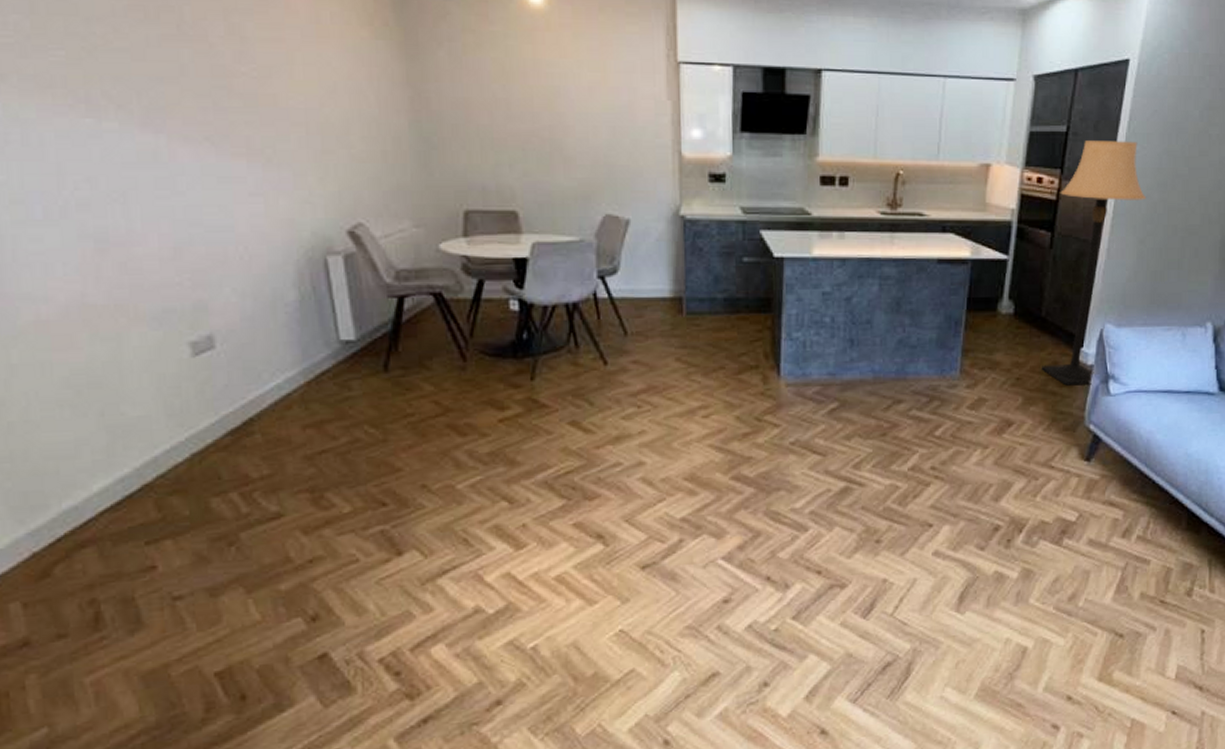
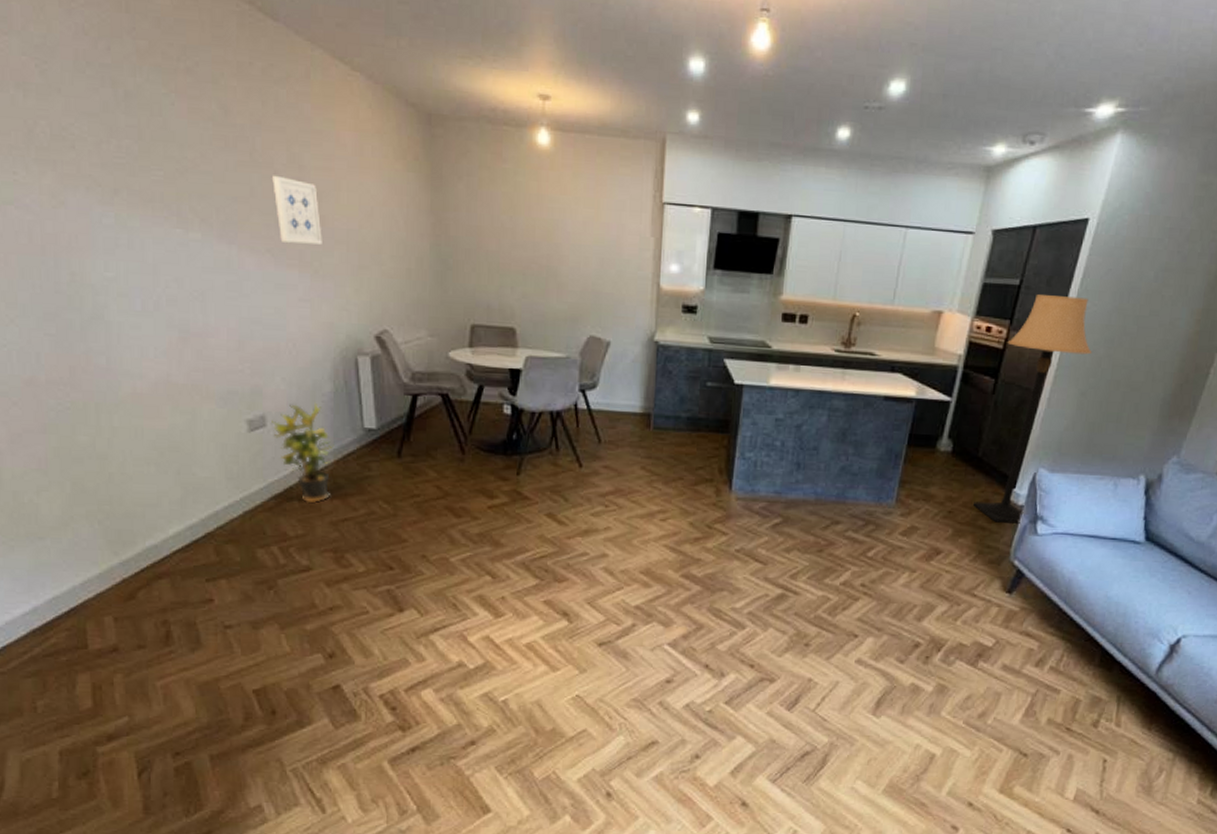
wall art: none [207,49,275,128] -> present [272,175,322,245]
potted plant: none [222,314,304,437] -> present [272,402,335,504]

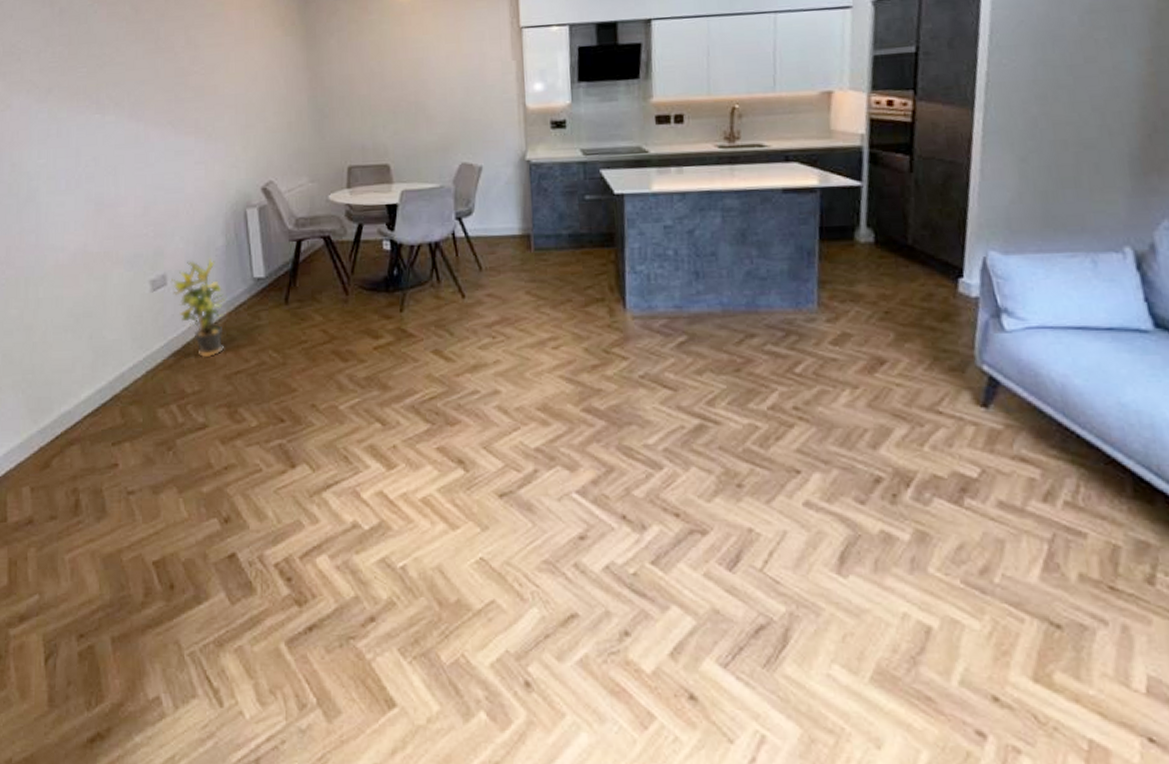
wall art: present [272,175,322,245] -> none [173,56,215,113]
lamp: present [973,294,1092,524] -> none [914,54,1023,321]

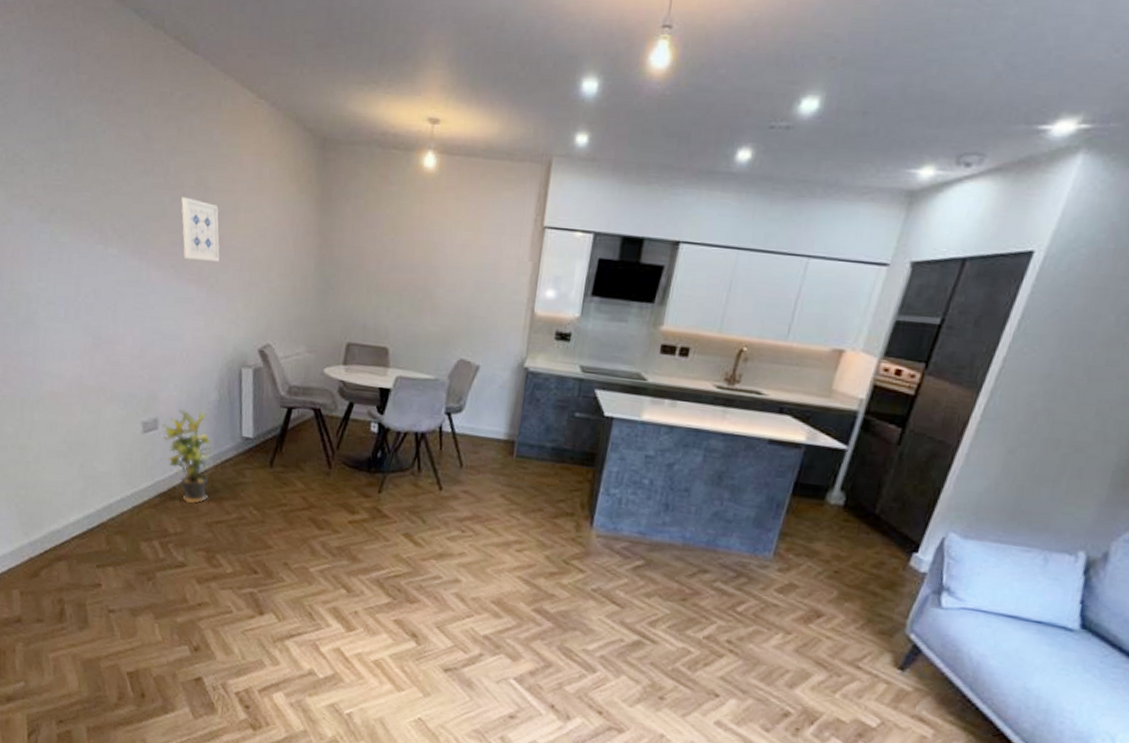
wall art: none [173,56,215,113] -> present [181,196,220,262]

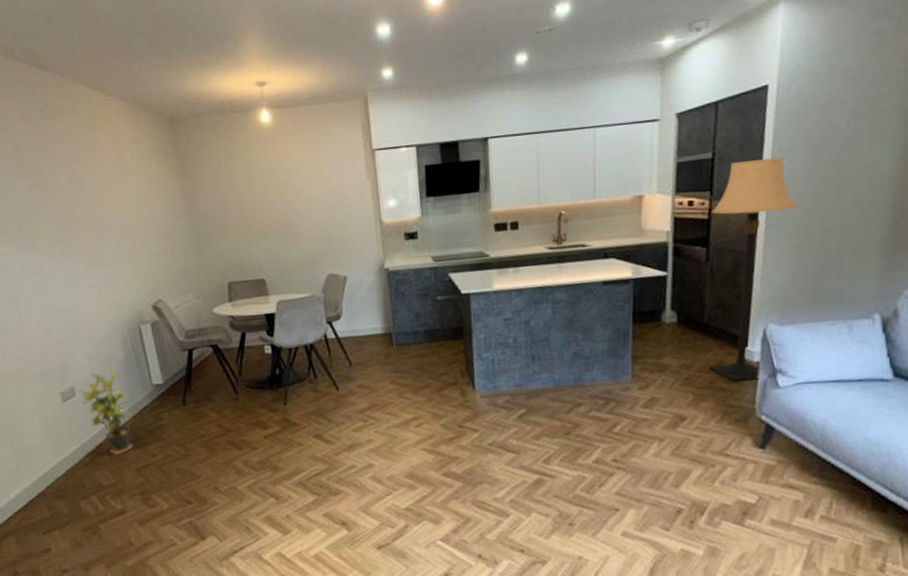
wall art: present [181,196,220,262] -> none [57,190,102,243]
lamp: none [865,336,1027,593] -> present [709,157,798,382]

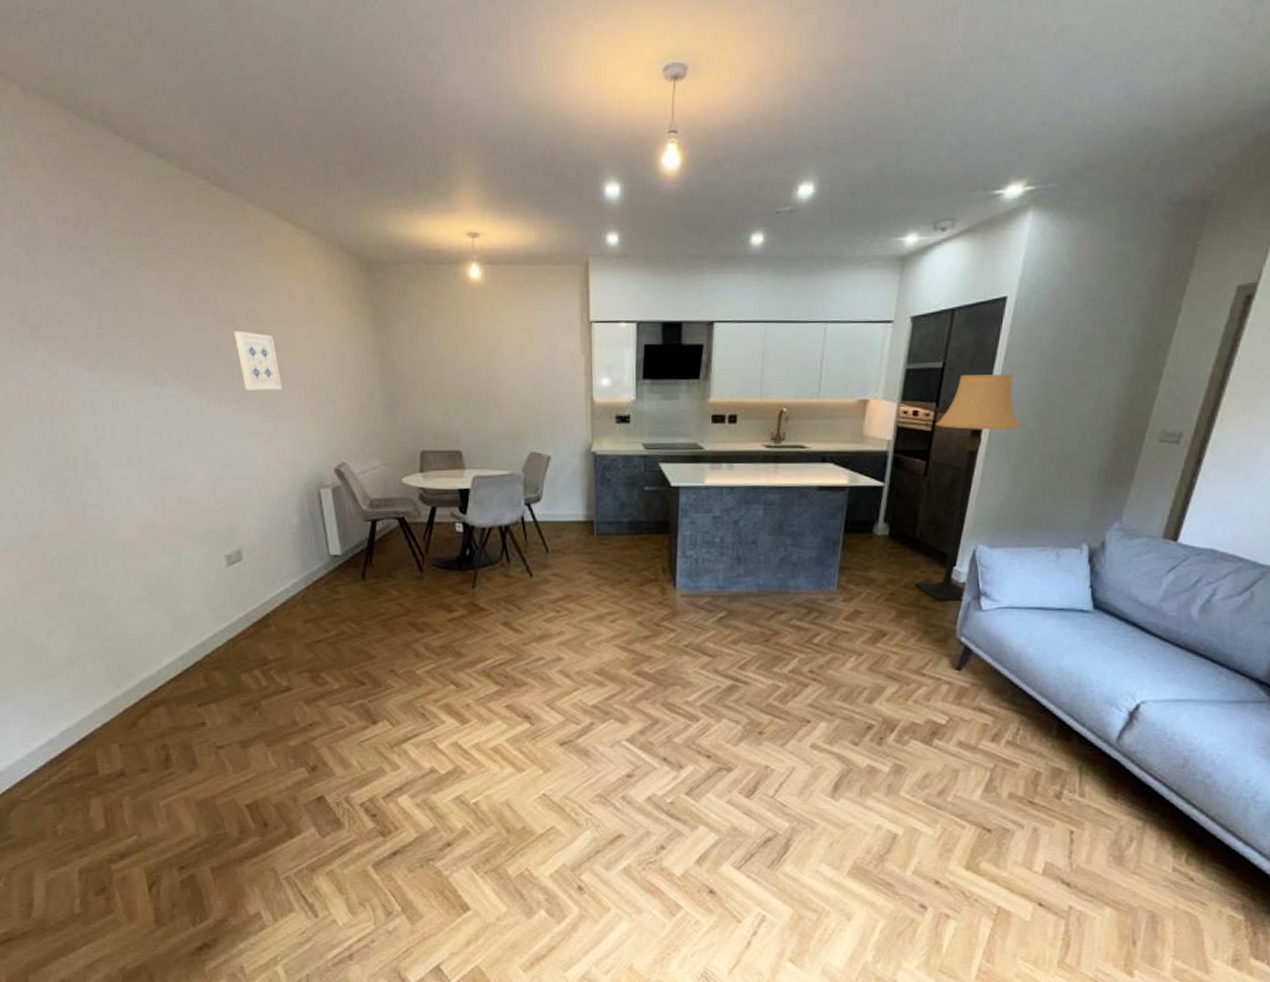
wall art: none [57,190,102,243] -> present [234,330,282,390]
potted plant: present [79,369,133,456] -> none [247,534,305,628]

